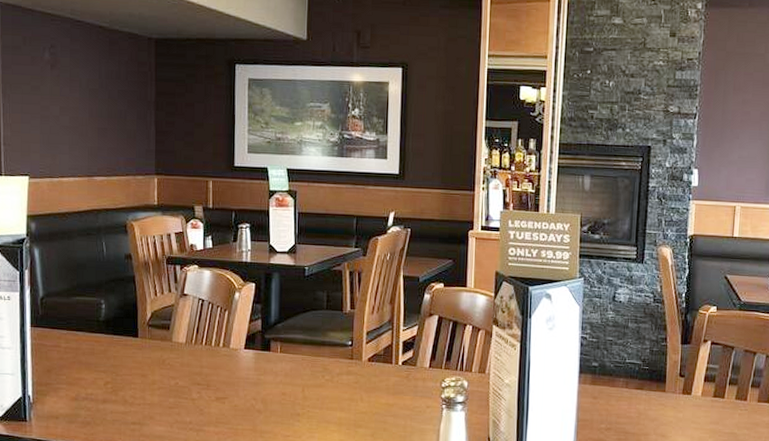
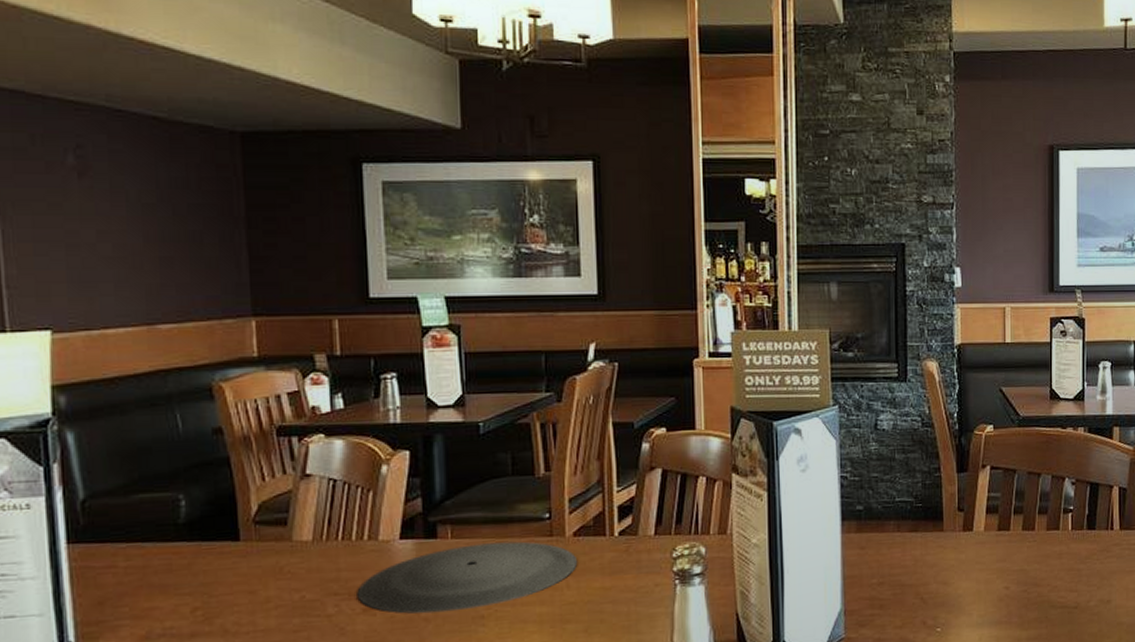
plate: none [213,359,370,408] -> present [357,541,578,614]

